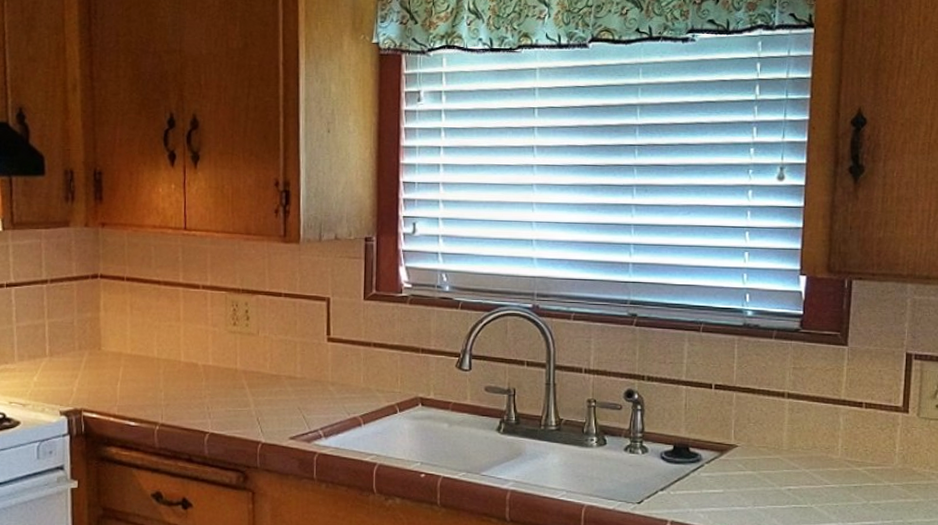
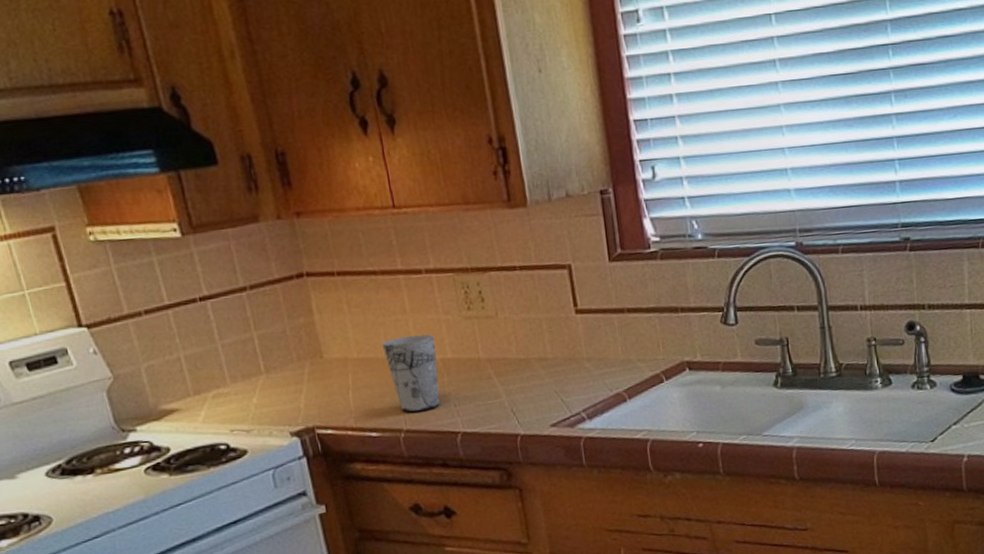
cup: none [154,340,201,409] -> present [382,334,440,413]

